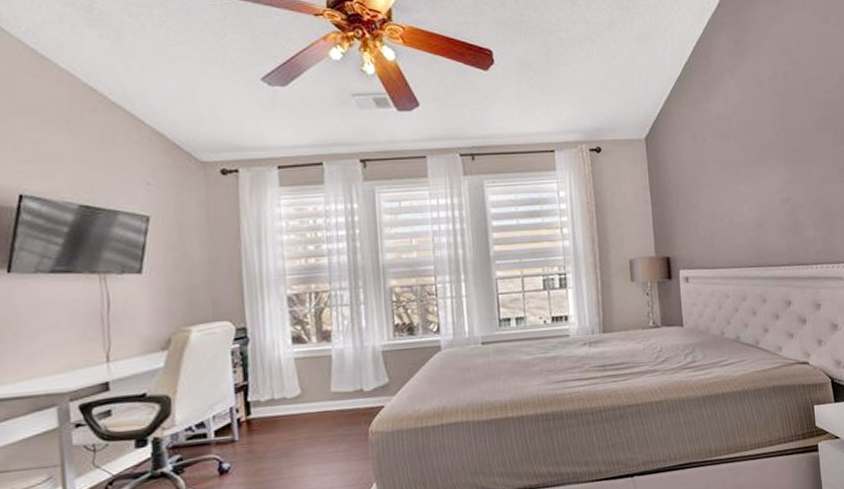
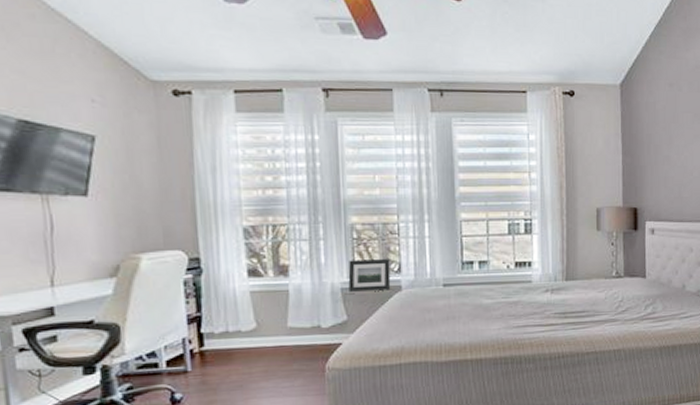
picture frame: none [388,320,431,354] -> present [348,259,391,292]

